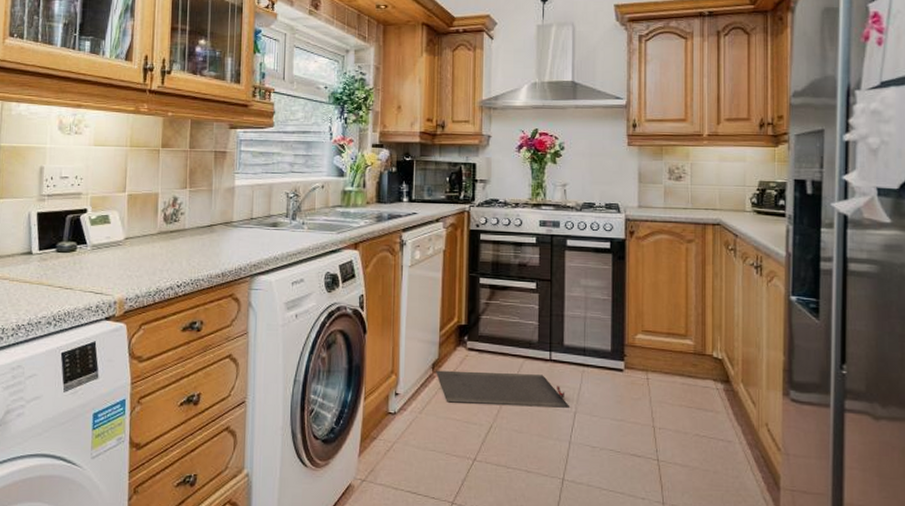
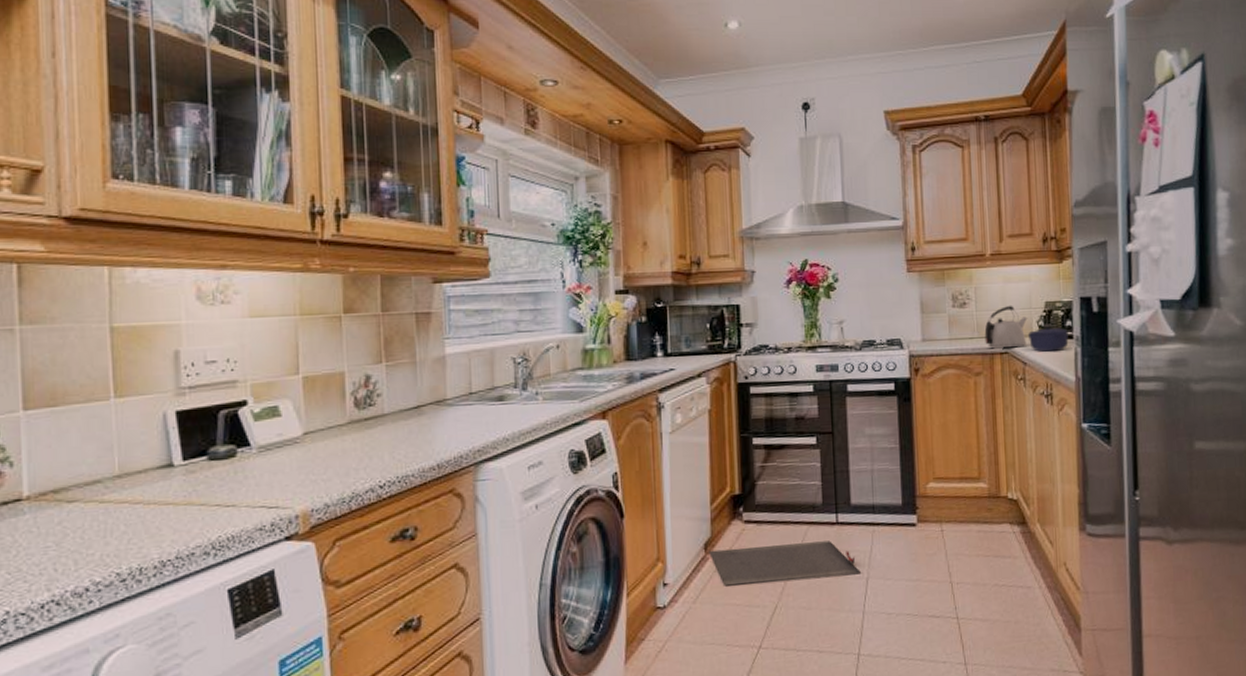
kettle: none [698,181,741,221] -> present [984,305,1028,350]
cooking pot: none [740,201,781,227] -> present [1027,324,1069,352]

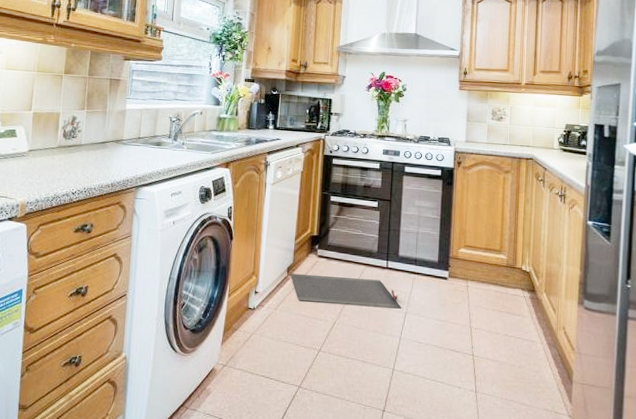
kettle: present [984,305,1028,350] -> none [515,123,551,157]
cooking pot: present [1027,324,1069,352] -> none [549,141,583,163]

